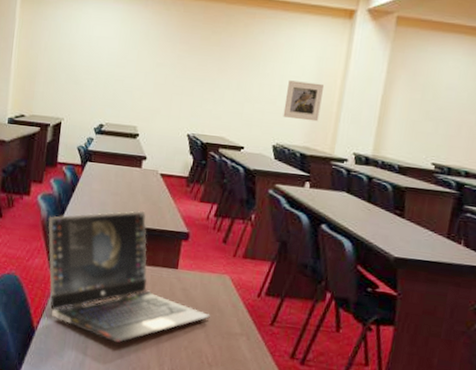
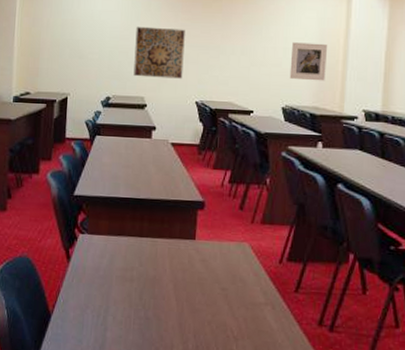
laptop computer: present [48,211,210,343] -> none [59,182,232,322]
wall art: none [127,55,182,111] -> present [133,26,185,79]

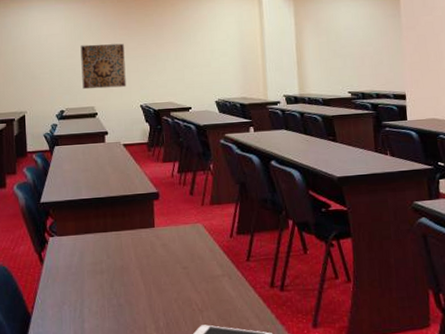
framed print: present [289,42,327,81] -> none [217,42,249,76]

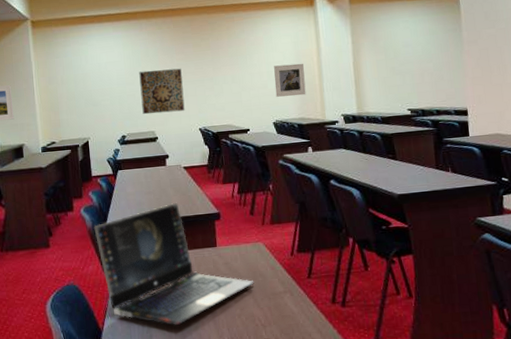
laptop computer: none [27,181,192,310] -> present [94,203,254,325]
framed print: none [217,42,249,76] -> present [274,63,306,97]

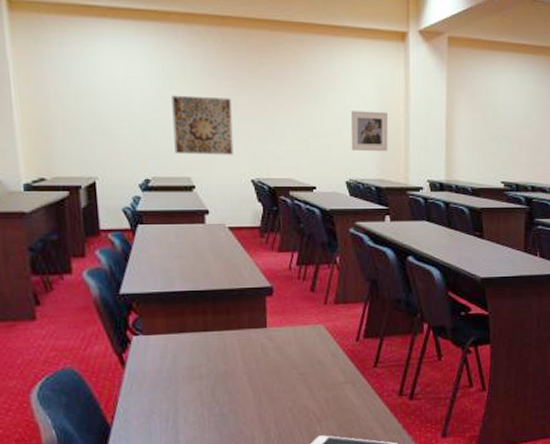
laptop computer: present [94,203,254,325] -> none [101,272,311,420]

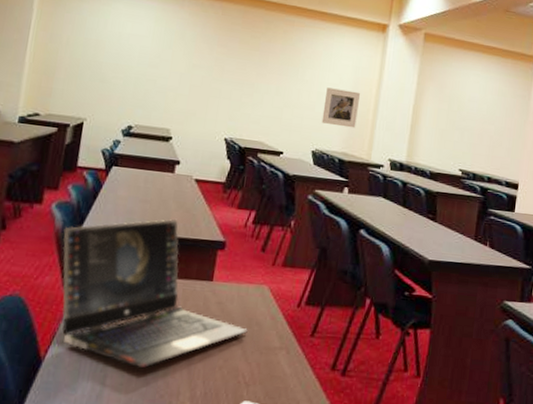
laptop computer: none [101,272,311,420] -> present [61,219,248,368]
wall art: present [171,95,234,155] -> none [160,55,220,114]

